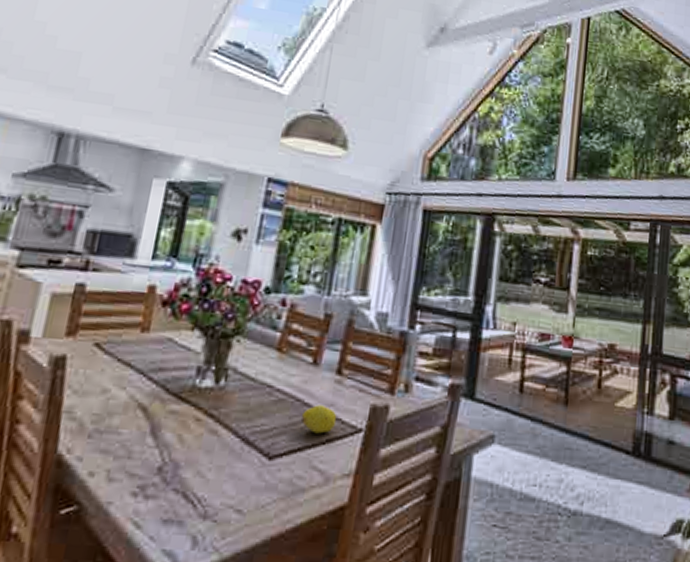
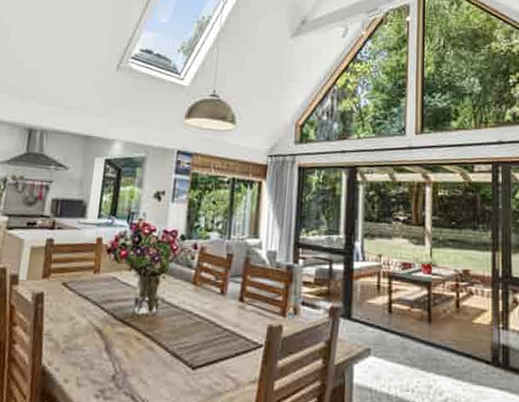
fruit: present [300,405,337,434] -> none [214,326,242,349]

